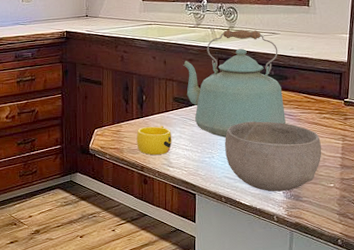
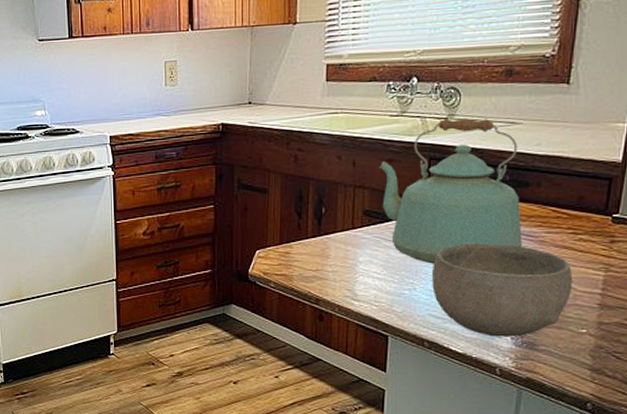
cup: present [136,126,172,156] -> none [311,247,360,285]

